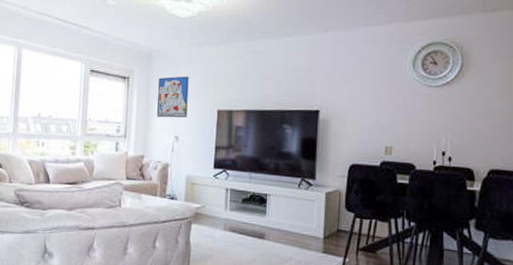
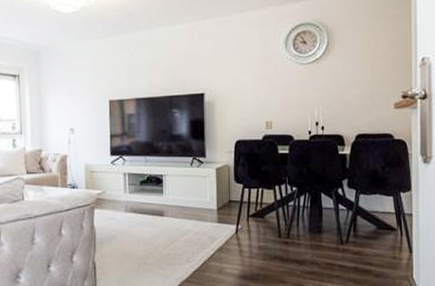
wall art: present [157,76,189,118] -> none [49,70,80,112]

